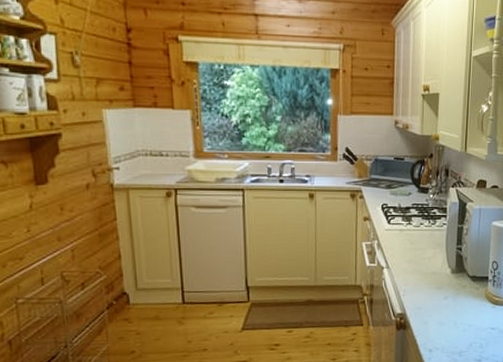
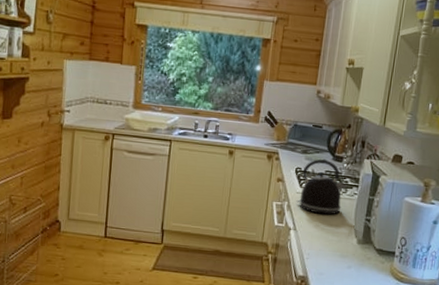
kettle: none [386,193,435,249] -> present [296,159,347,215]

